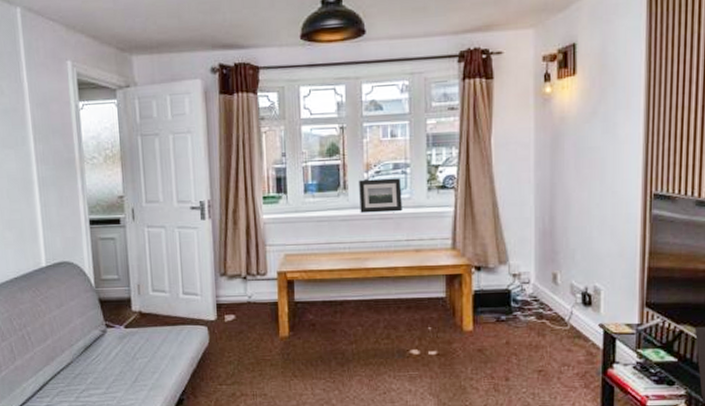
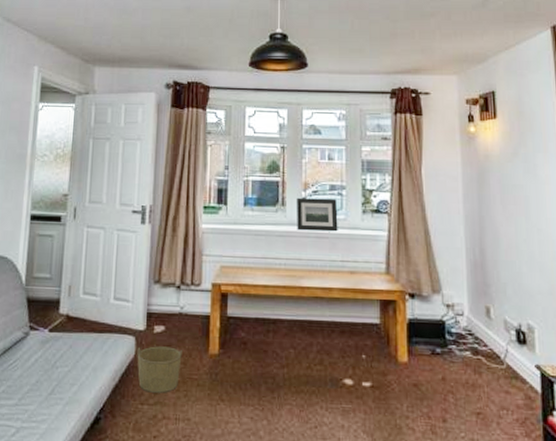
basket: none [211,333,254,374] -> present [137,346,182,393]

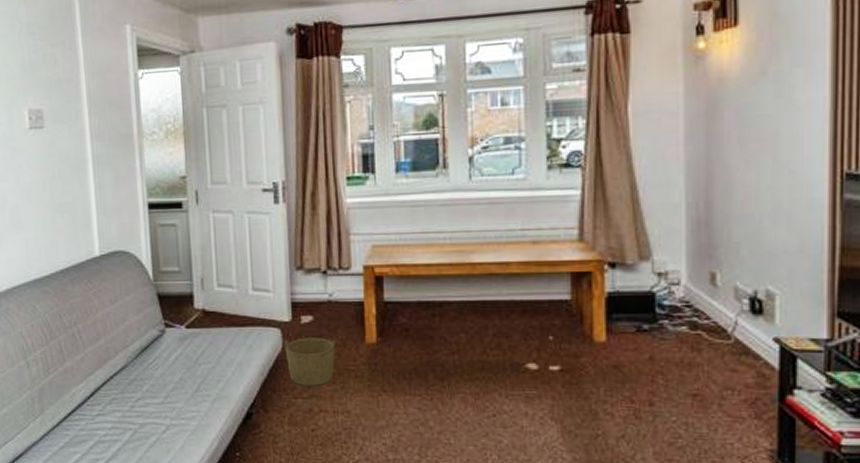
picture frame: present [296,197,338,232] -> none [460,154,516,197]

